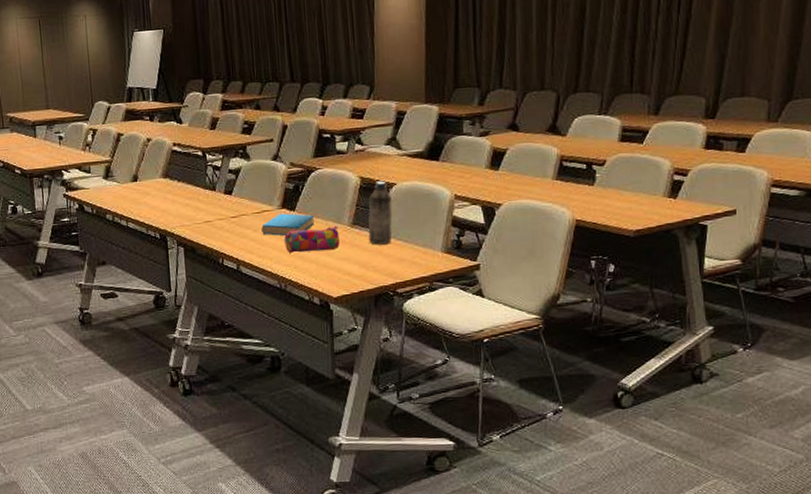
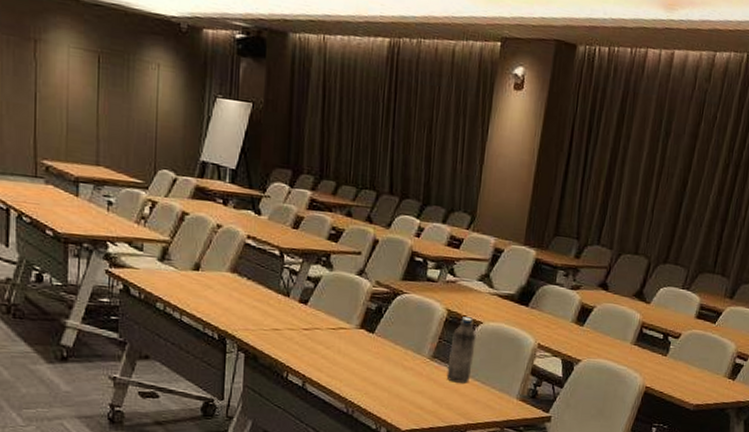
book: present [261,213,315,236] -> none [335,333,395,358]
pencil case: present [284,225,340,253] -> none [358,354,417,382]

